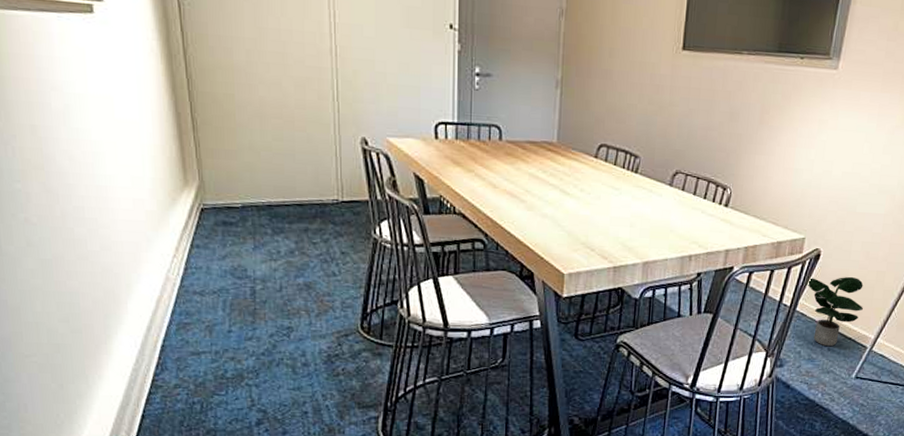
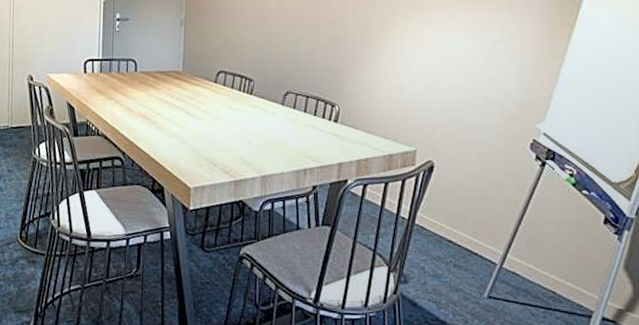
potted plant: present [806,276,864,347] -> none [422,188,487,263]

